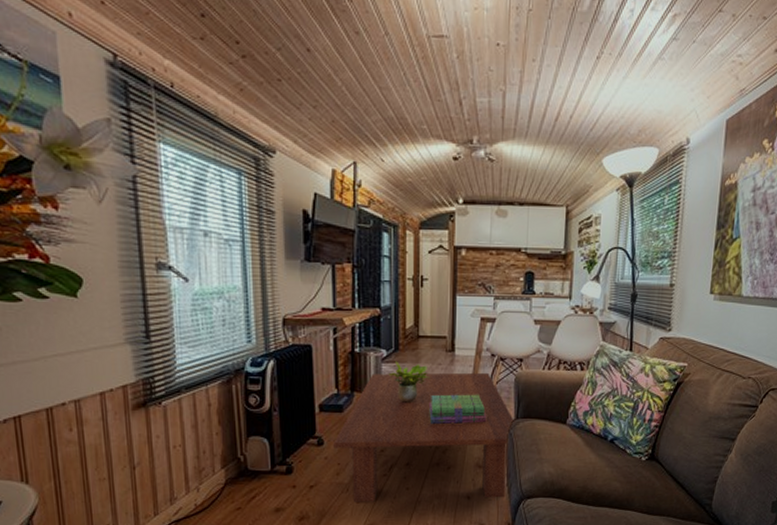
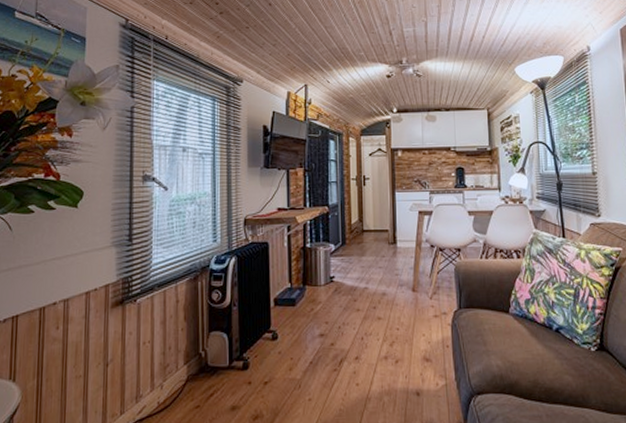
coffee table: present [333,373,515,502] -> none [287,264,459,400]
potted plant: present [388,361,430,402] -> none [336,254,375,295]
stack of books: present [429,394,487,424] -> none [375,284,431,316]

